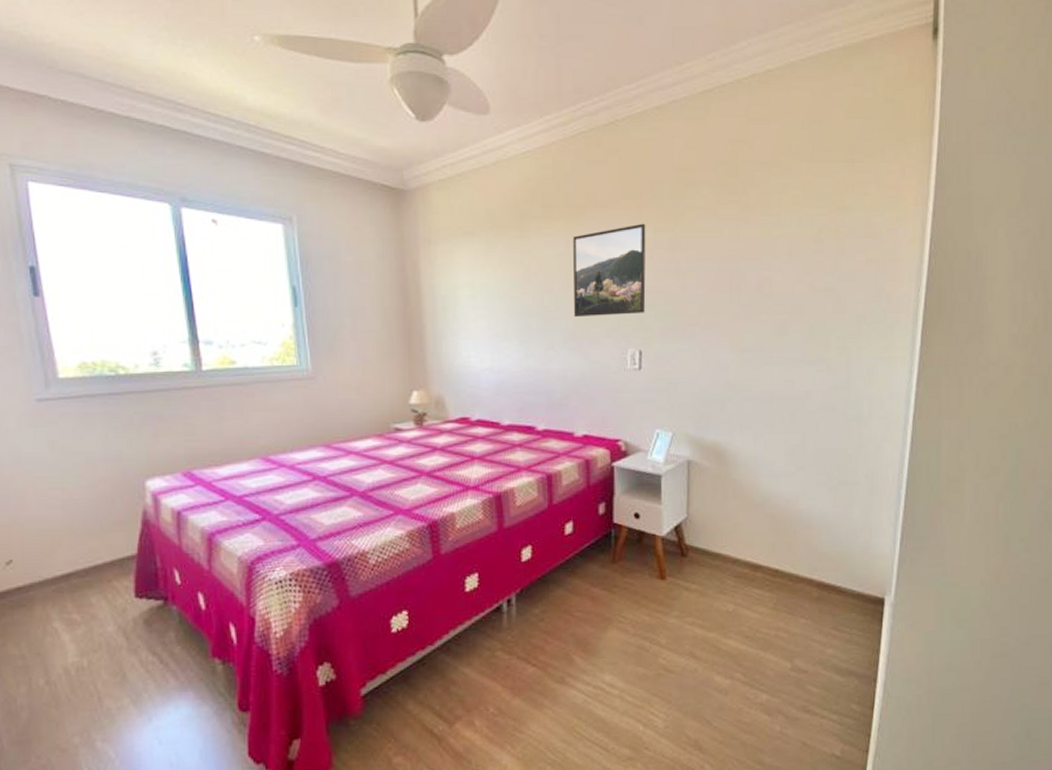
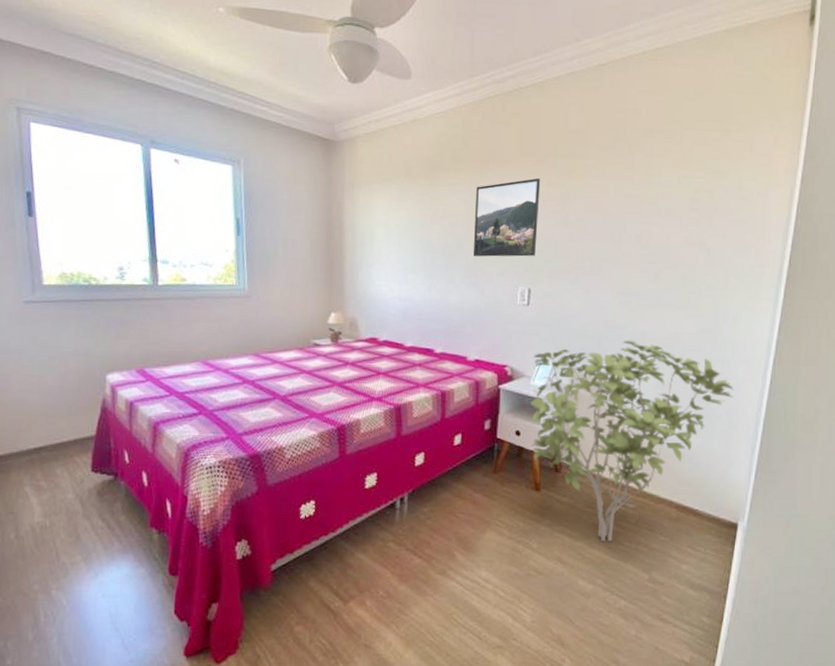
shrub: none [649,402,873,631] -> present [530,340,734,542]

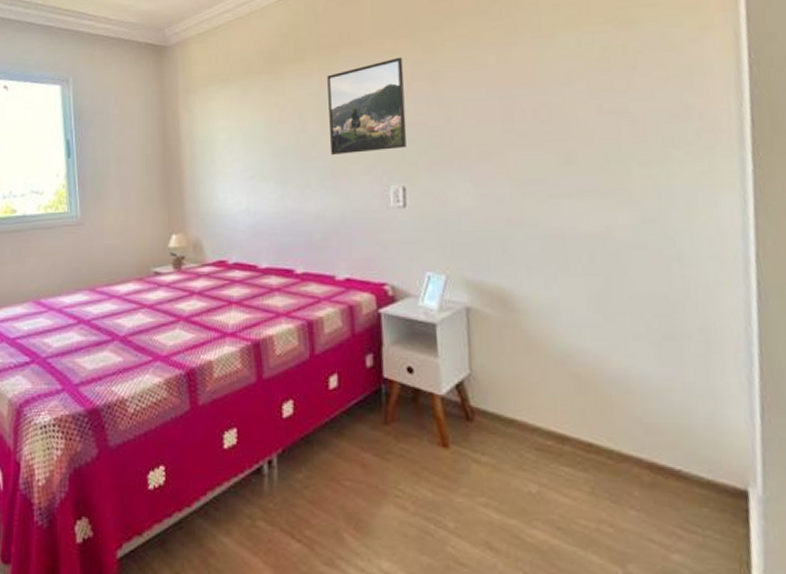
shrub: present [530,340,734,542] -> none [419,240,706,520]

